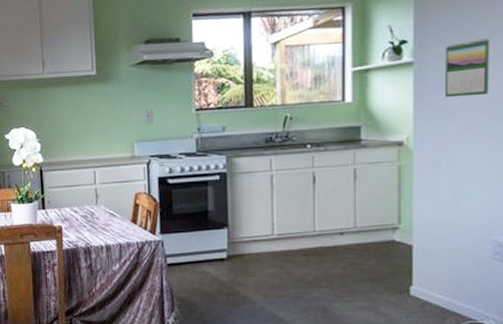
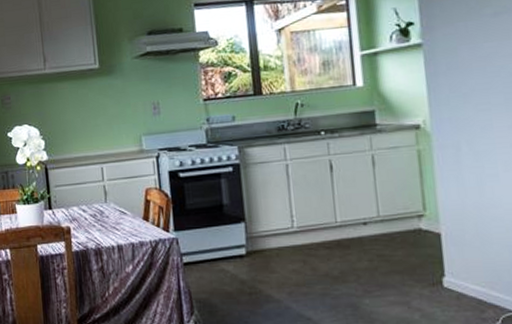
calendar: present [445,38,490,98] -> none [453,17,503,78]

